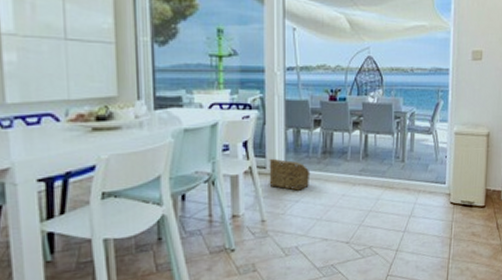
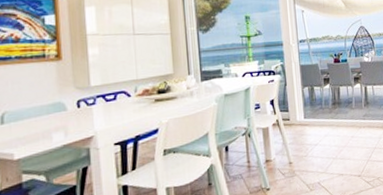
basket: present [269,158,311,191] -> none [291,111,325,136]

